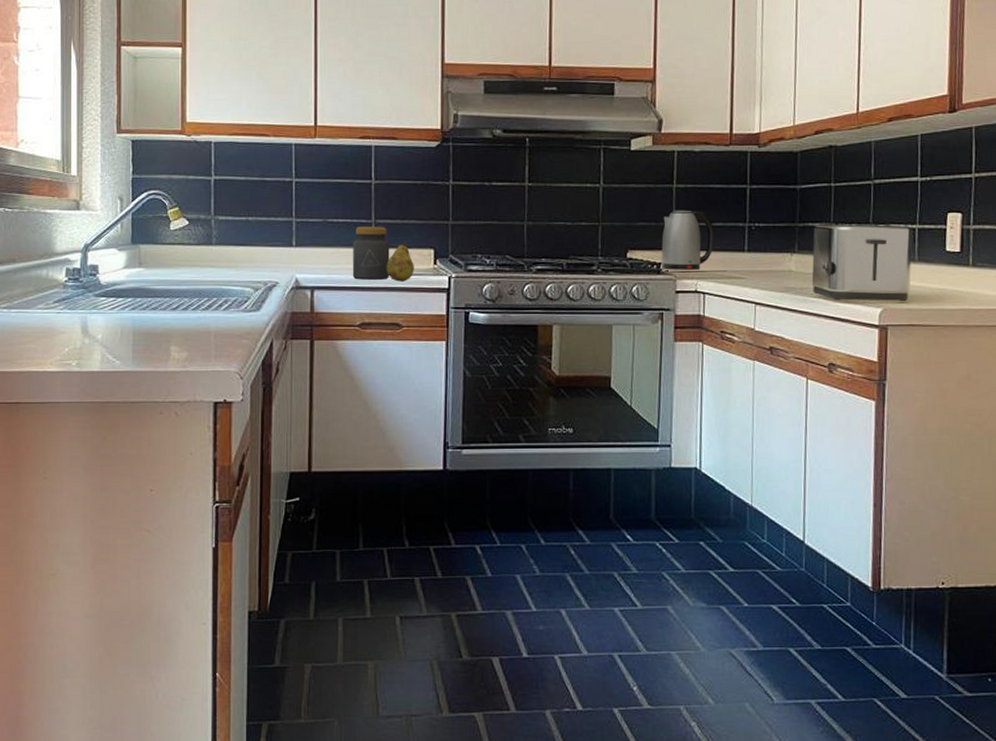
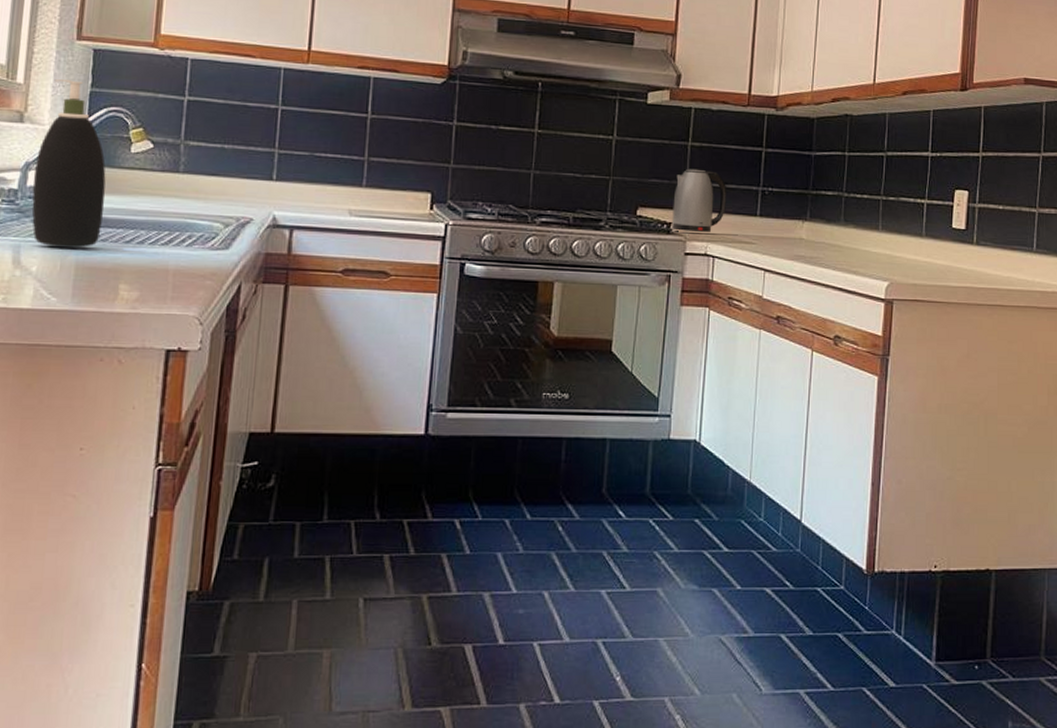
soap dispenser: none [92,169,153,317] -> present [31,79,106,248]
jar: present [352,226,390,281] -> none [338,163,383,224]
fruit: present [386,241,414,282] -> none [377,182,408,226]
toaster: present [811,224,913,302] -> none [821,193,921,277]

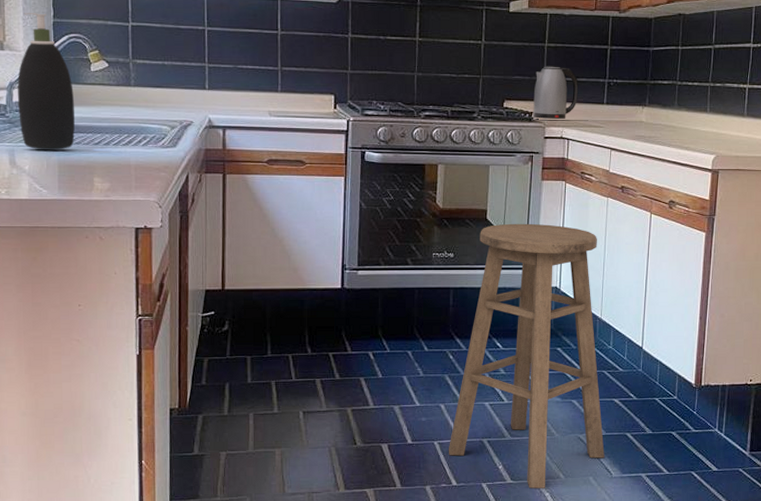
bar stool: none [550,358,752,709] -> present [448,223,605,489]

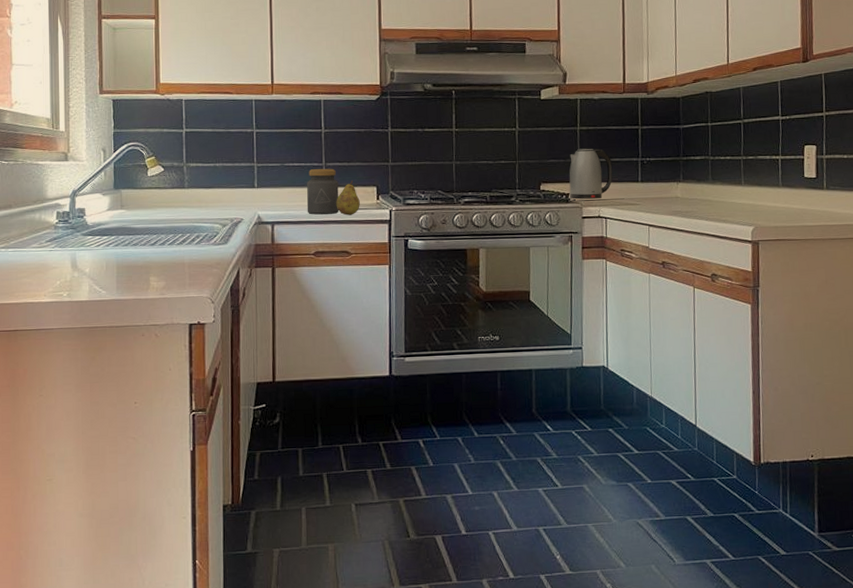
soap dispenser: present [17,13,75,150] -> none [79,125,133,253]
jar: none [260,73,295,122] -> present [306,168,340,216]
fruit: none [291,87,316,124] -> present [336,180,360,216]
bar stool: present [448,223,605,489] -> none [503,302,666,579]

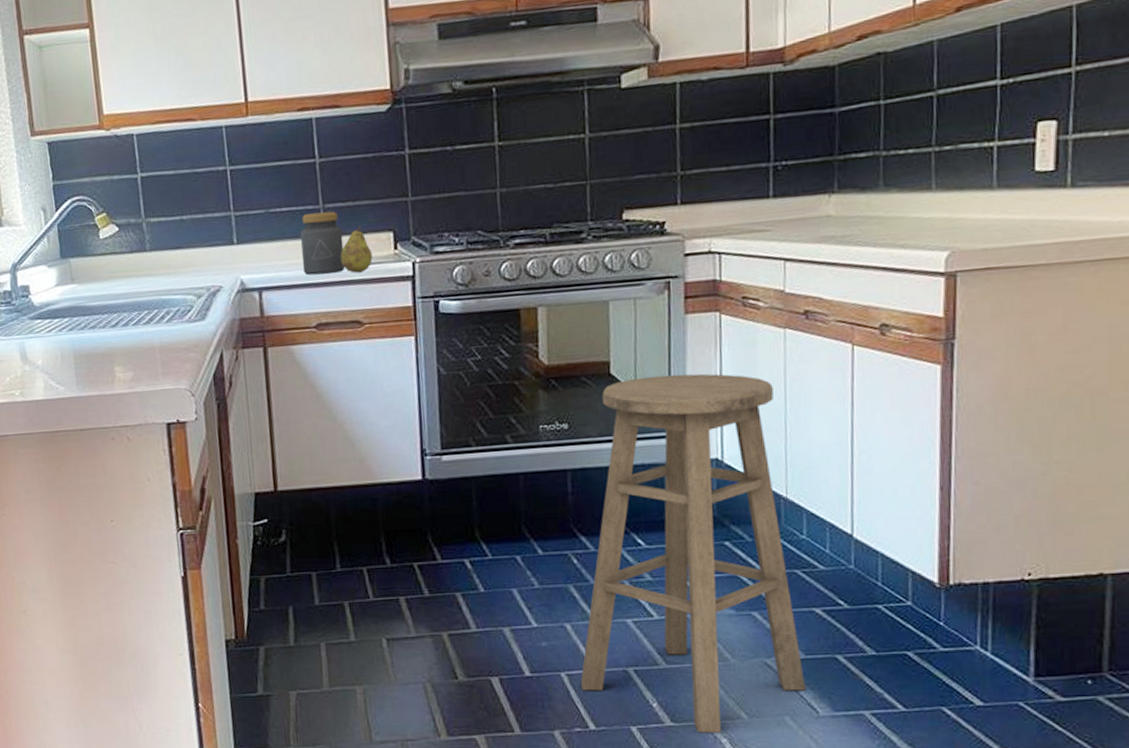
bar stool: none [503,302,666,579] -> present [580,373,806,733]
kettle: present [569,147,613,200] -> none [664,152,731,230]

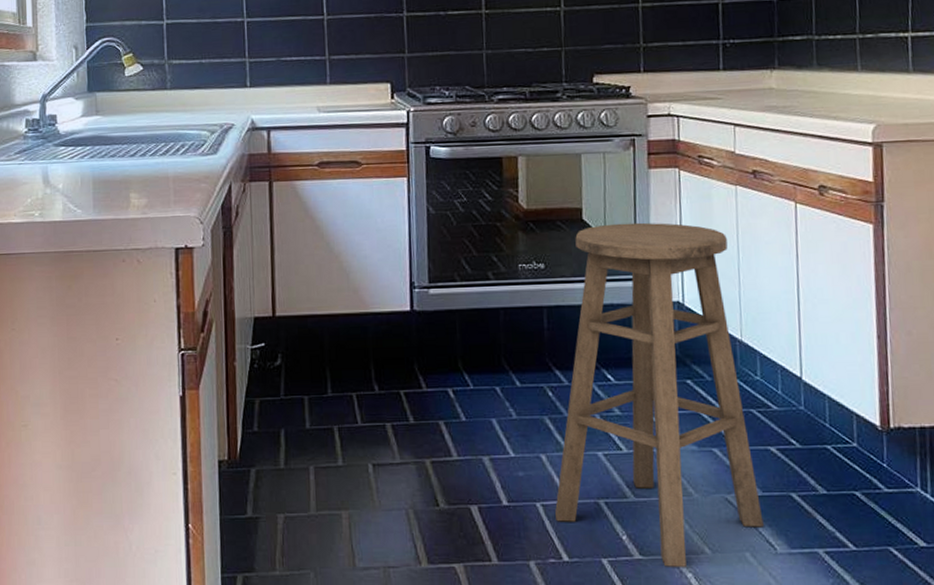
jar: present [300,211,346,276] -> none [307,62,347,119]
fruit: present [340,225,372,273] -> none [342,76,371,118]

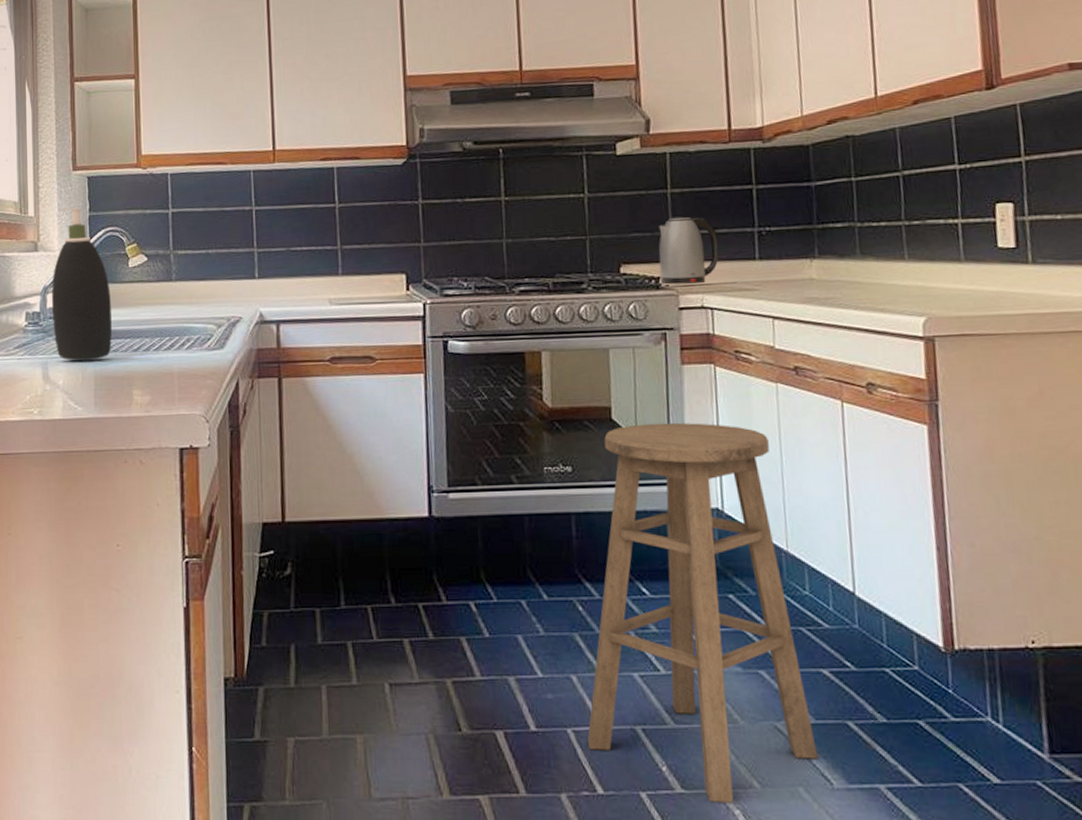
soap dispenser: none [50,18,110,166] -> present [51,207,112,361]
kettle: none [629,28,686,94] -> present [658,215,720,285]

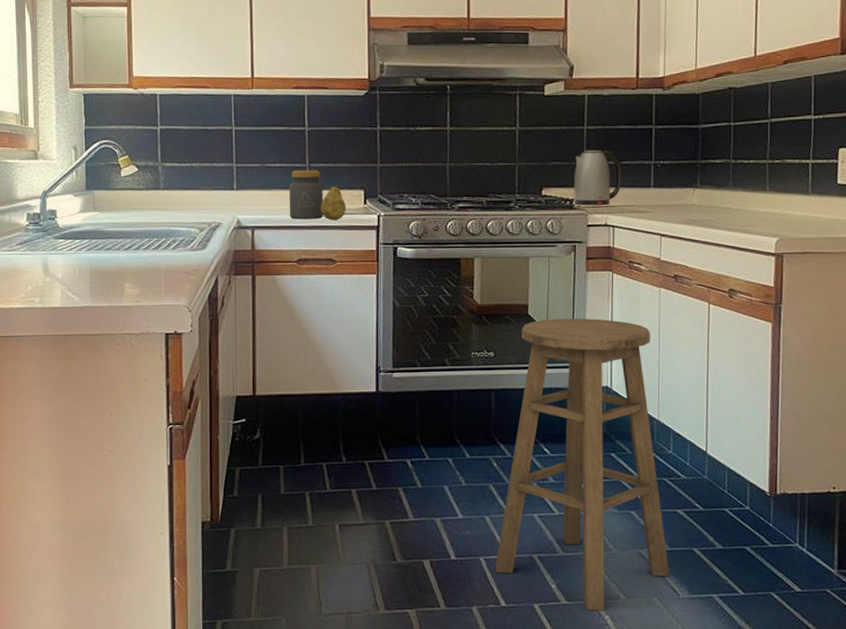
soap dispenser: present [51,207,112,361] -> none [50,121,106,257]
jar: none [319,252,360,312] -> present [289,170,324,220]
fruit: none [355,267,386,311] -> present [320,183,346,221]

